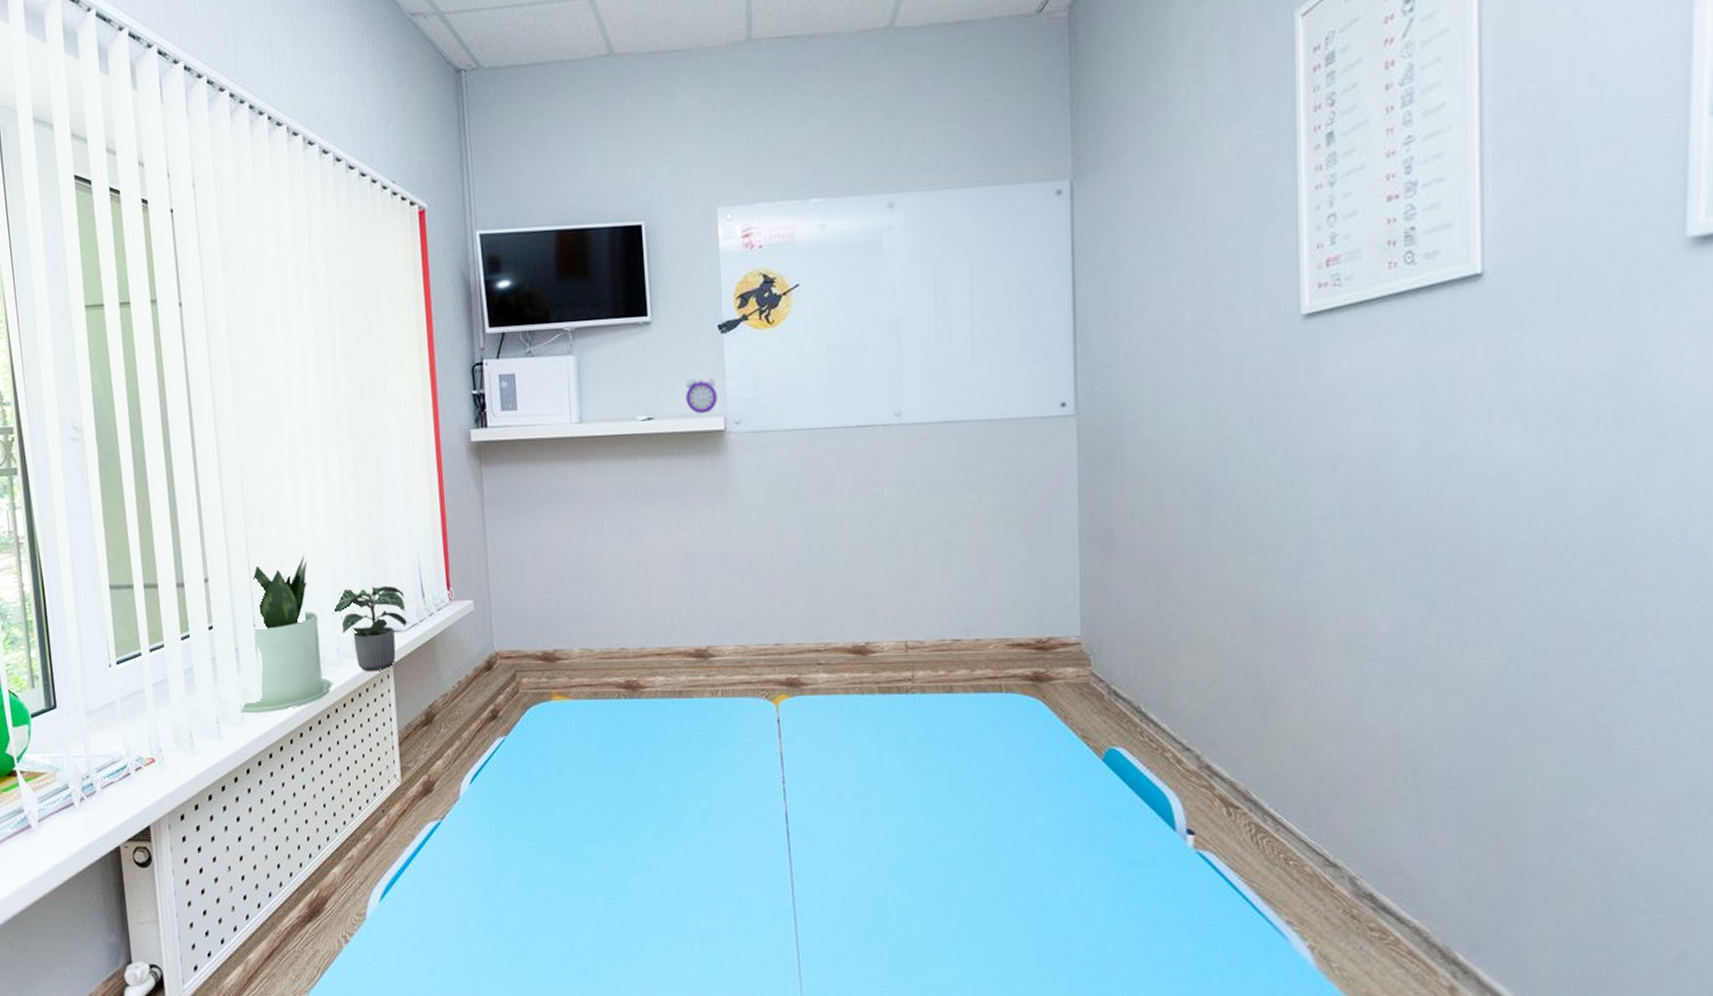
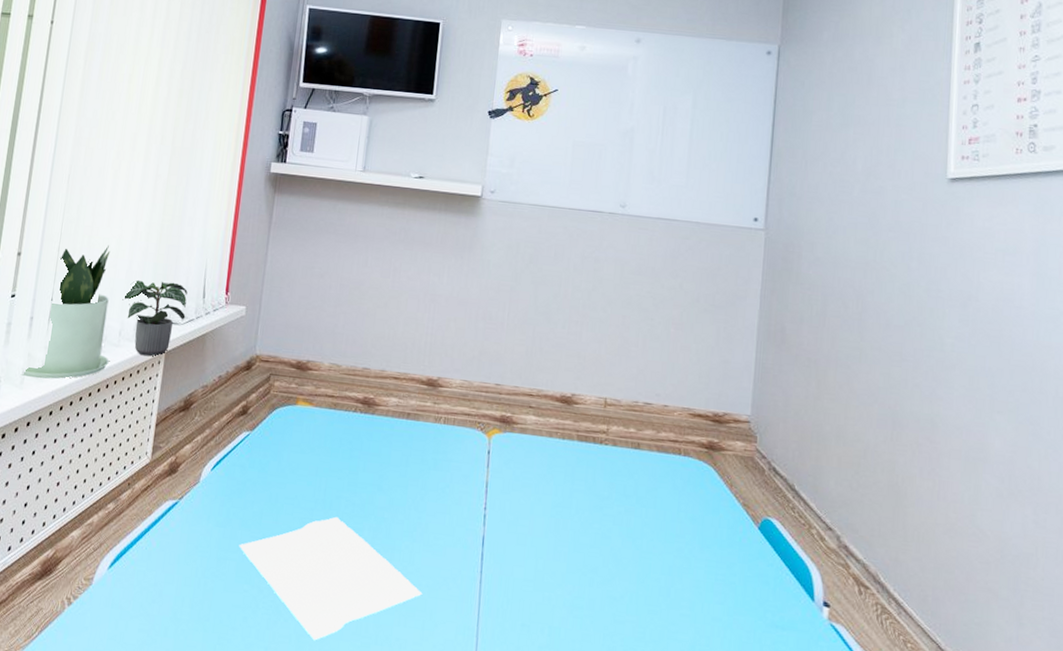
paper sheet: none [516,813,728,943] -> present [239,516,423,640]
alarm clock: present [685,376,718,414] -> none [453,149,480,180]

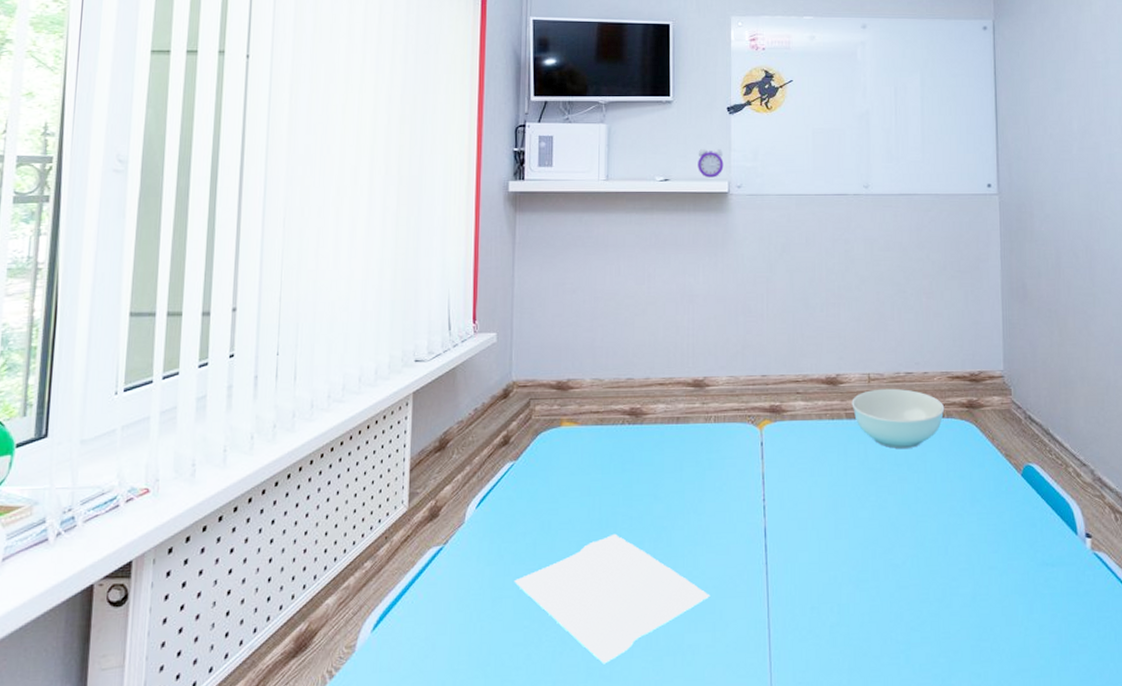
planter: present [20,245,111,379] -> none [249,288,350,442]
potted plant: present [122,280,188,356] -> none [359,318,432,400]
alarm clock: none [453,149,480,180] -> present [698,148,724,178]
bowl: none [584,415,683,481] -> present [852,388,945,449]

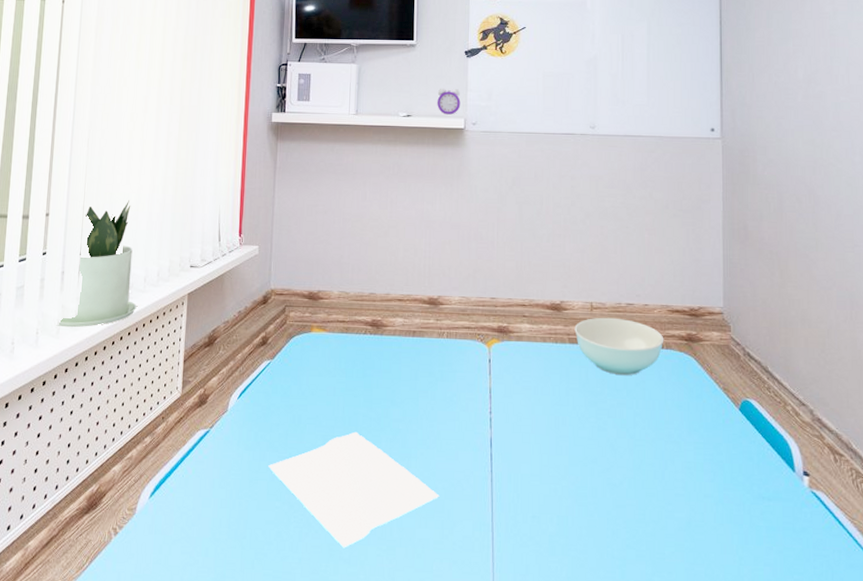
planter: none [249,288,350,442] -> present [56,200,137,328]

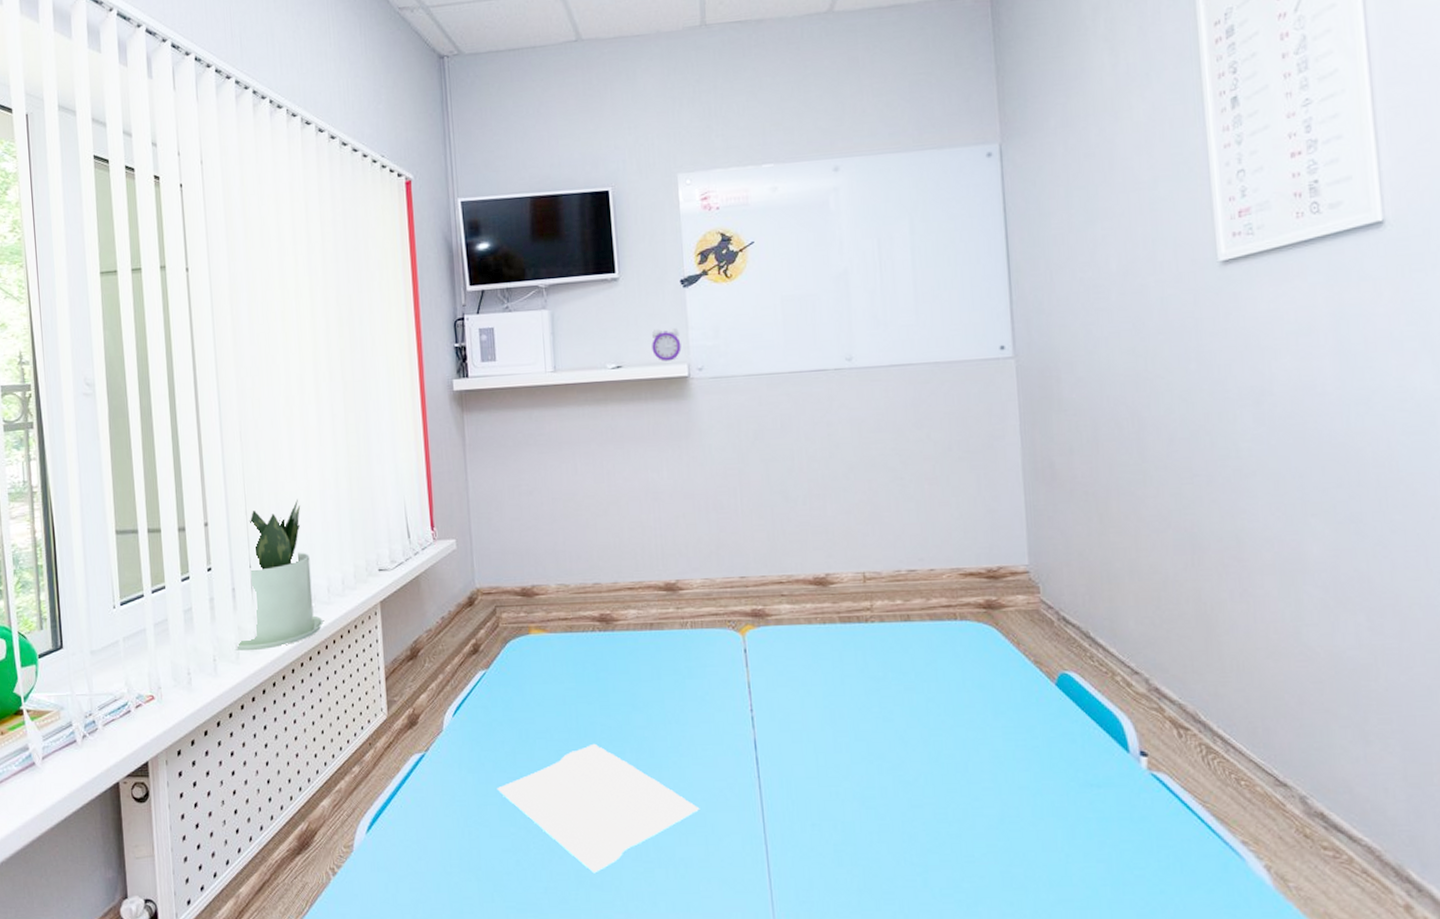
bowl: present [574,317,664,375] -> none [845,588,957,655]

